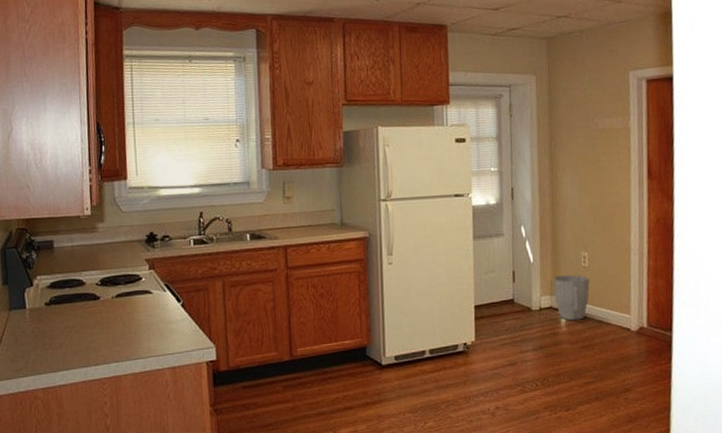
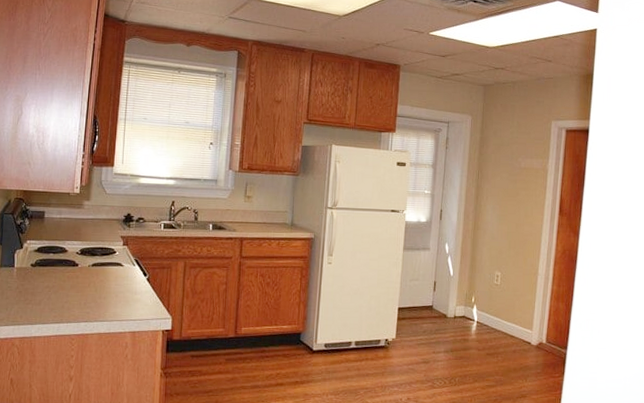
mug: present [554,274,590,321] -> none [468,289,500,330]

